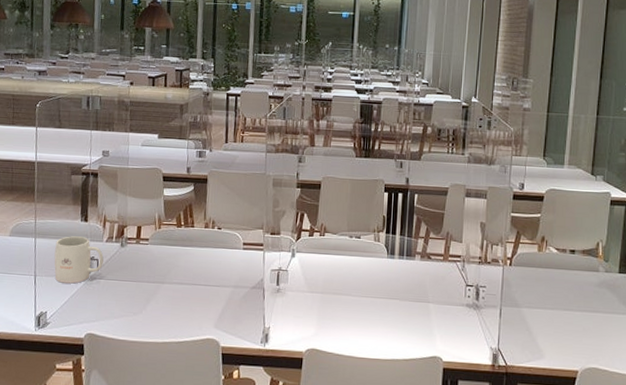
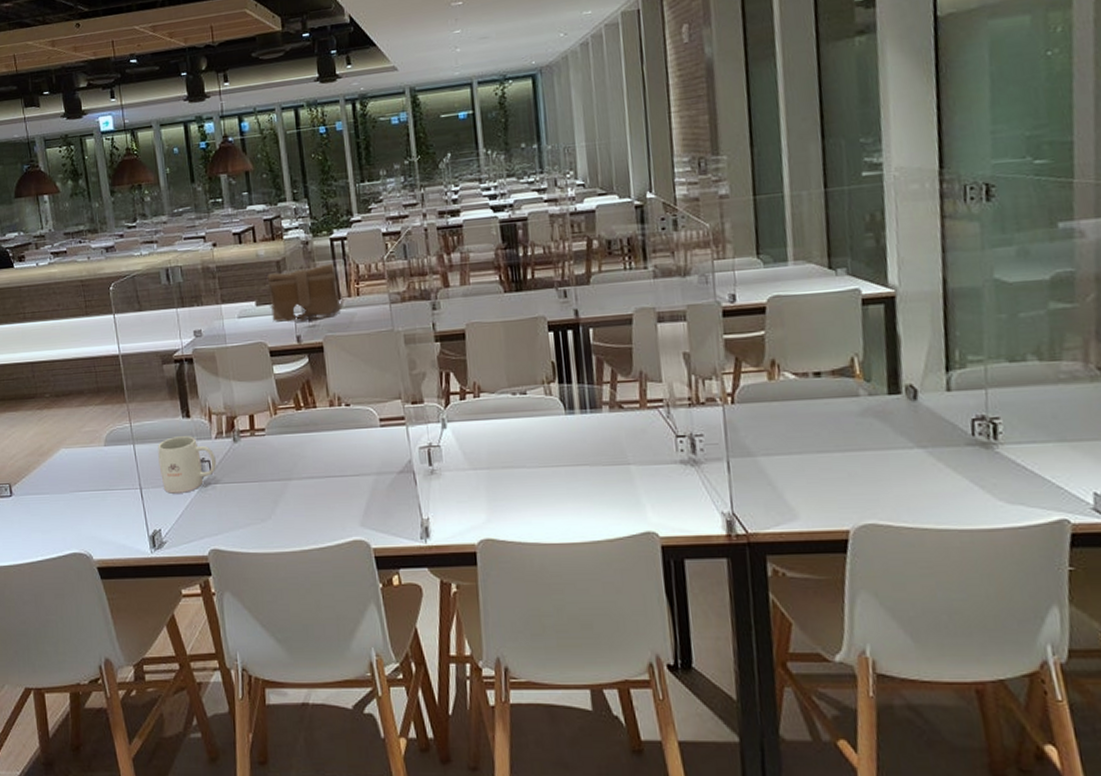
shoulder bag: none [168,113,230,157] -> present [267,263,344,323]

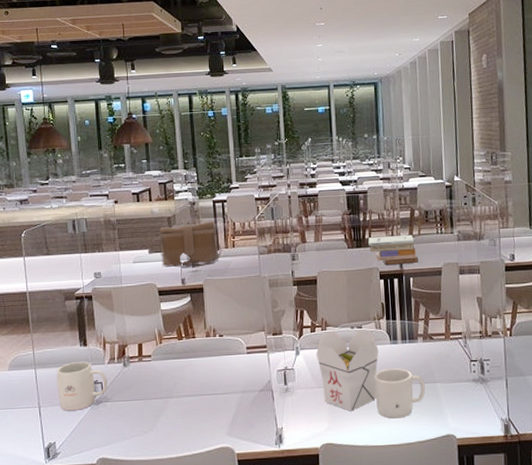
takeout container: none [467,396,550,500] -> present [316,330,379,411]
books: none [531,272,600,314] -> present [368,234,418,266]
mug: none [544,445,615,510] -> present [373,368,425,419]

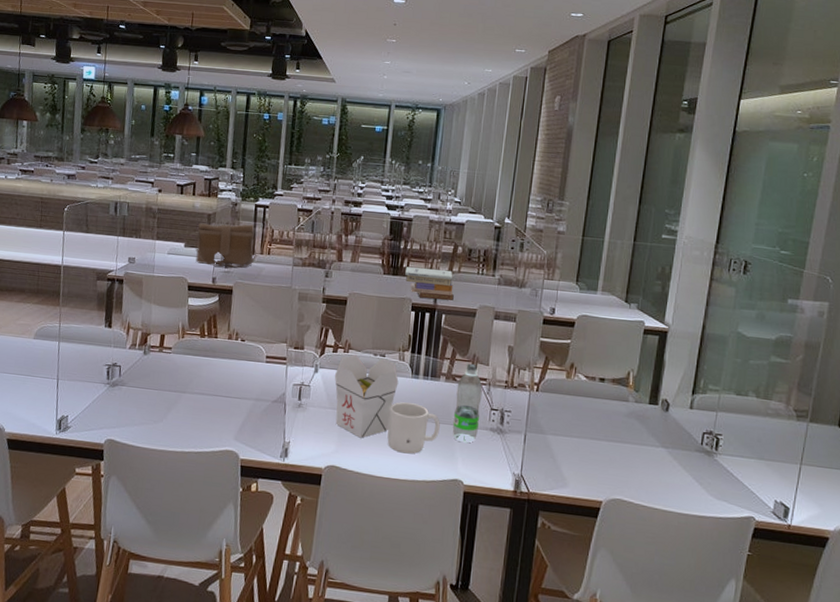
mug: present [57,361,107,411] -> none [77,341,126,389]
bottle: none [435,320,462,398] -> present [452,363,483,444]

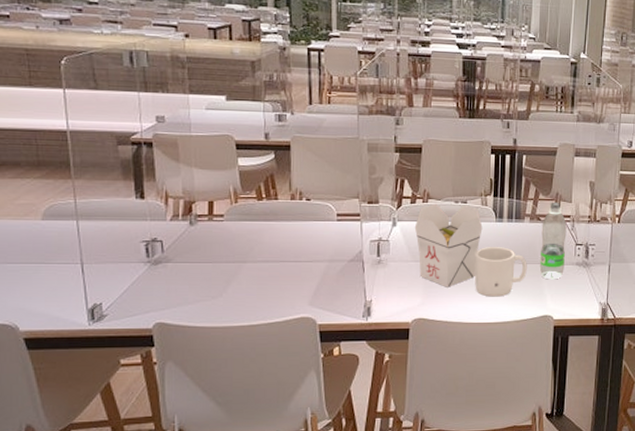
shoulder bag: present [195,223,257,268] -> none [239,71,315,121]
books: present [405,266,454,300] -> none [482,108,534,141]

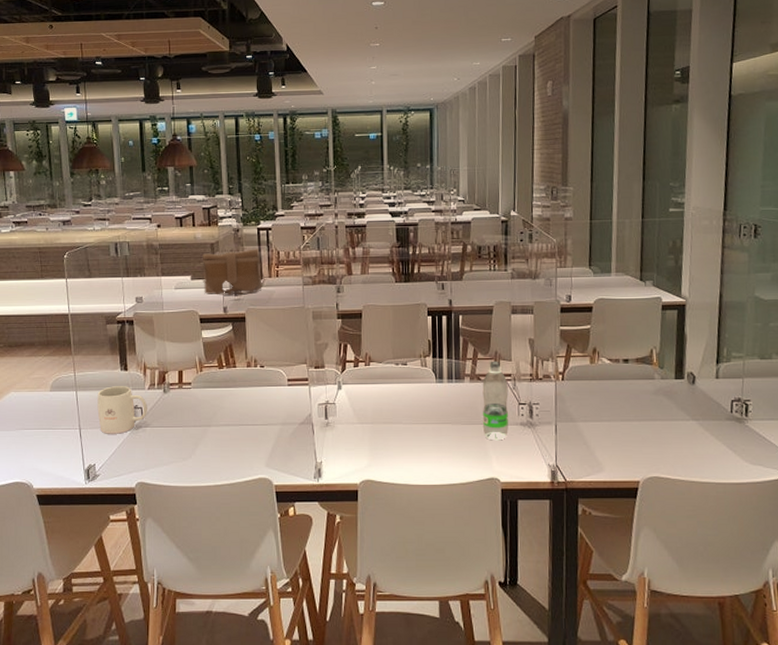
mug: none [105,216,169,270] -> present [97,386,147,434]
shoulder bag: none [239,71,315,121] -> present [202,249,265,295]
takeout container: present [414,204,483,287] -> none [358,367,424,449]
mug: present [474,247,527,297] -> none [417,408,470,459]

